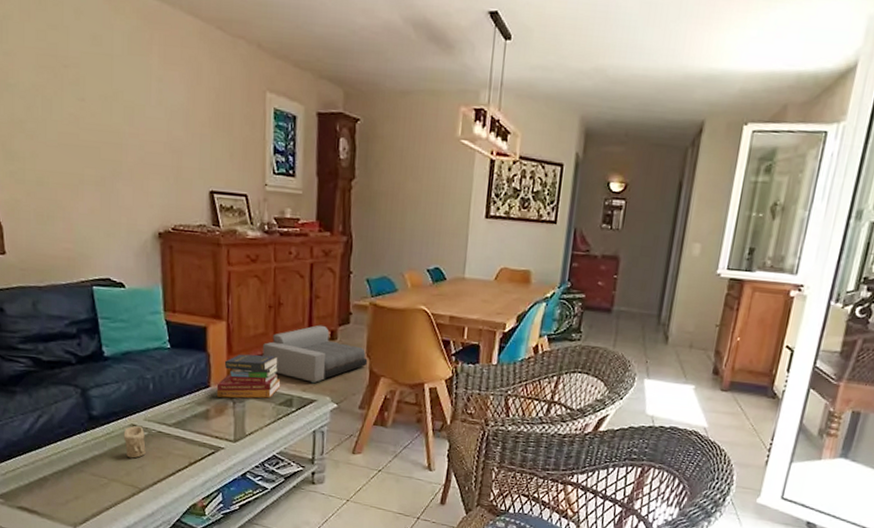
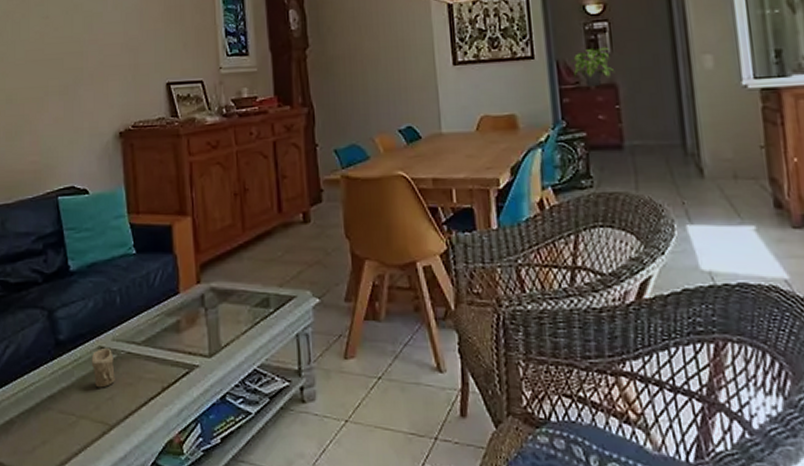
books: present [216,354,281,399] -> none [186,249,255,304]
dog bed: present [263,324,368,384] -> none [232,207,348,277]
plant: none [586,222,621,256] -> present [571,47,615,86]

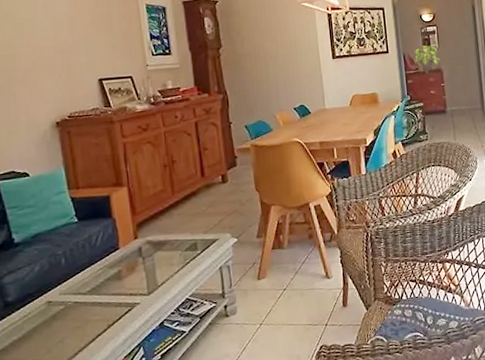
candle: present [91,348,115,388] -> none [40,302,64,335]

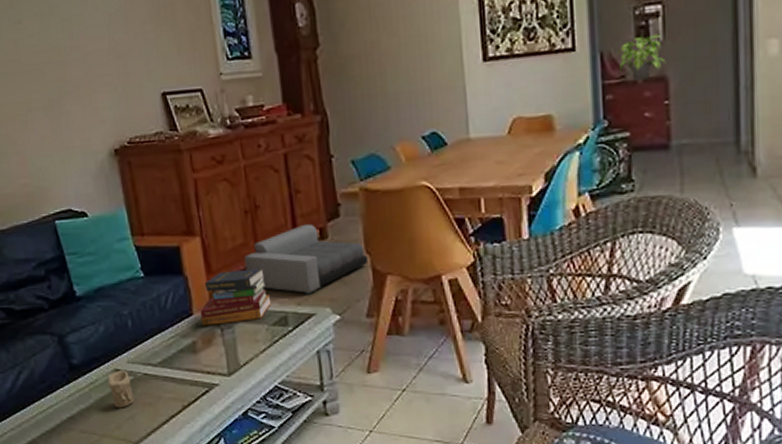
candle: none [40,302,64,335] -> present [107,371,134,408]
books: none [125,208,184,257] -> present [199,268,272,325]
dog bed: none [163,172,258,225] -> present [244,223,369,295]

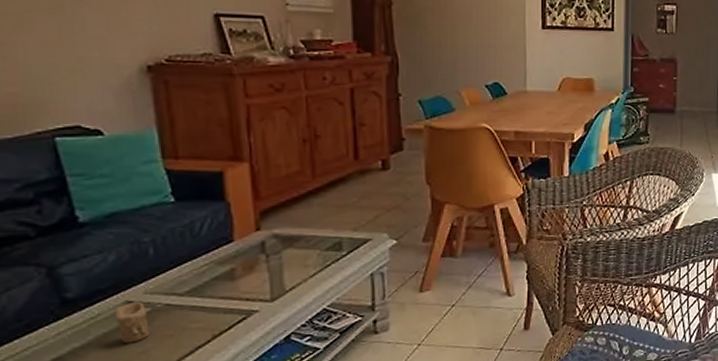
books: present [199,268,272,325] -> none [242,196,326,252]
dog bed: present [244,223,369,295] -> none [299,155,428,221]
plant: present [617,34,667,80] -> none [644,26,677,59]

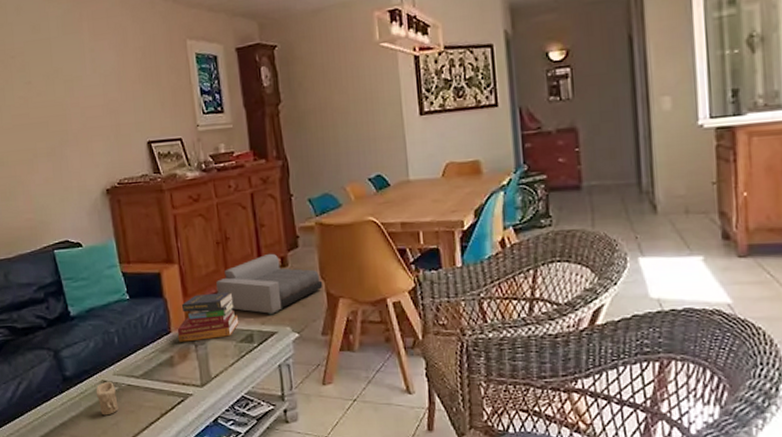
books: none [242,196,326,252] -> present [177,292,239,342]
dog bed: none [299,155,428,221] -> present [216,253,323,315]

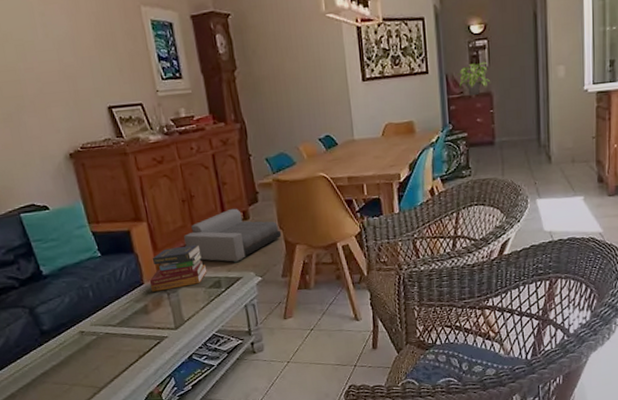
candle: present [96,382,119,416] -> none [74,332,98,362]
plant: none [534,92,576,131] -> present [457,61,491,95]

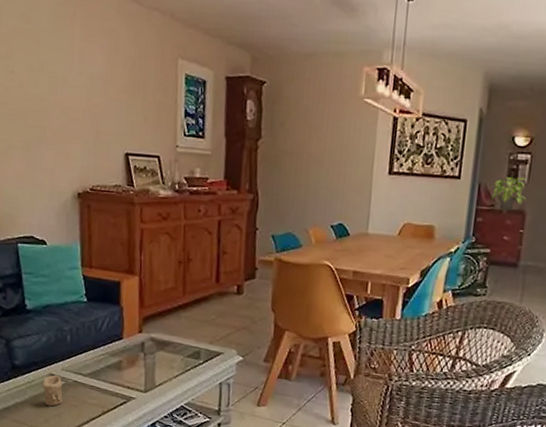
candle: none [74,332,98,362] -> present [42,375,63,407]
books: present [149,244,207,292] -> none [128,307,189,351]
dog bed: present [184,208,282,263] -> none [172,279,273,337]

